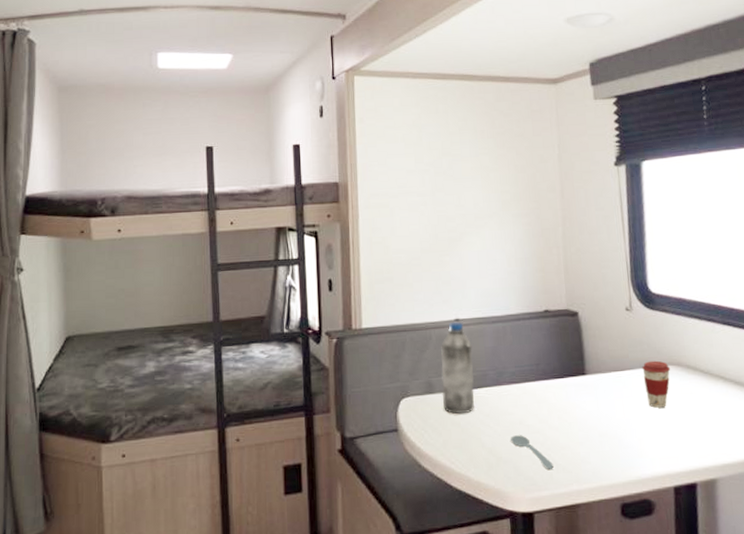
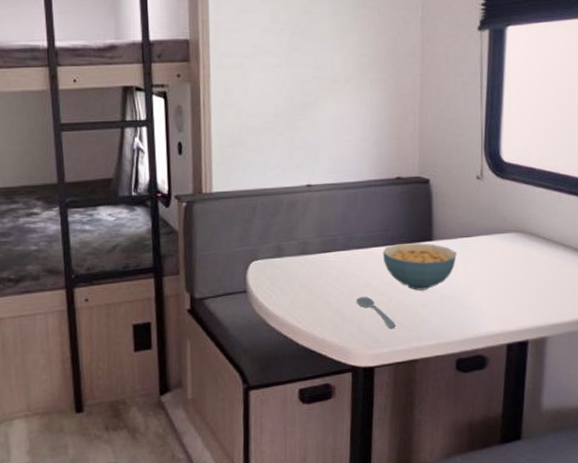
water bottle: present [441,321,475,414] -> none [291,187,324,276]
cereal bowl: none [534,377,612,428] -> present [382,242,457,290]
coffee cup: present [642,360,671,408] -> none [487,227,515,272]

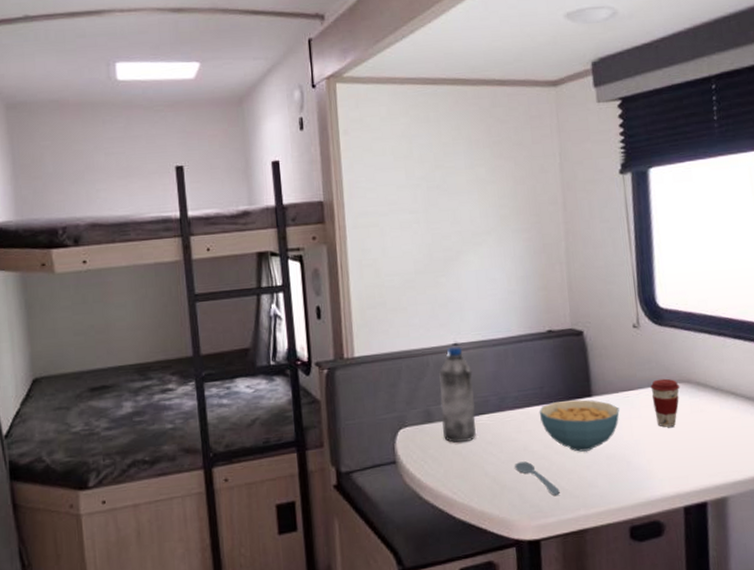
water bottle: none [291,187,324,276] -> present [439,346,477,443]
coffee cup: none [487,227,515,272] -> present [650,378,680,427]

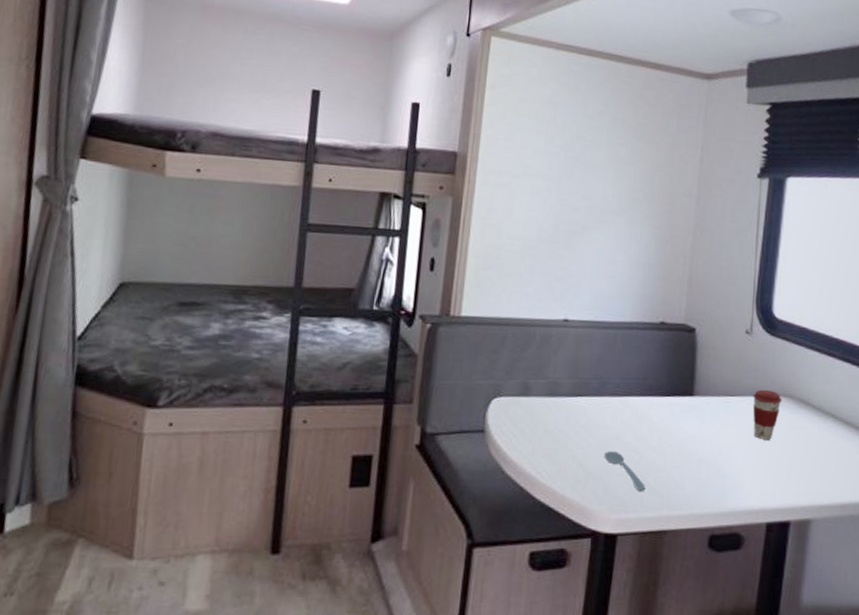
water bottle: present [439,346,477,443] -> none [538,321,578,421]
cereal bowl: present [539,399,620,452] -> none [638,395,719,451]

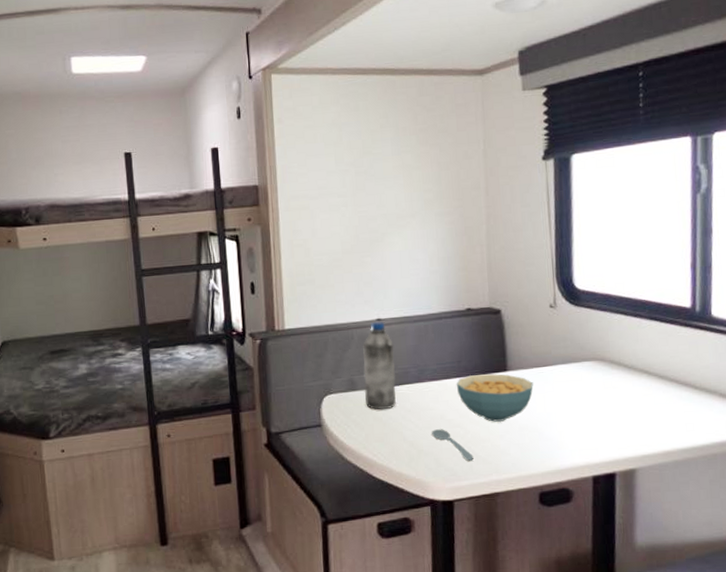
water bottle: none [538,321,578,421] -> present [363,321,397,410]
cereal bowl: none [638,395,719,451] -> present [456,373,534,422]
coffee cup: present [752,389,783,440] -> none [564,356,594,402]

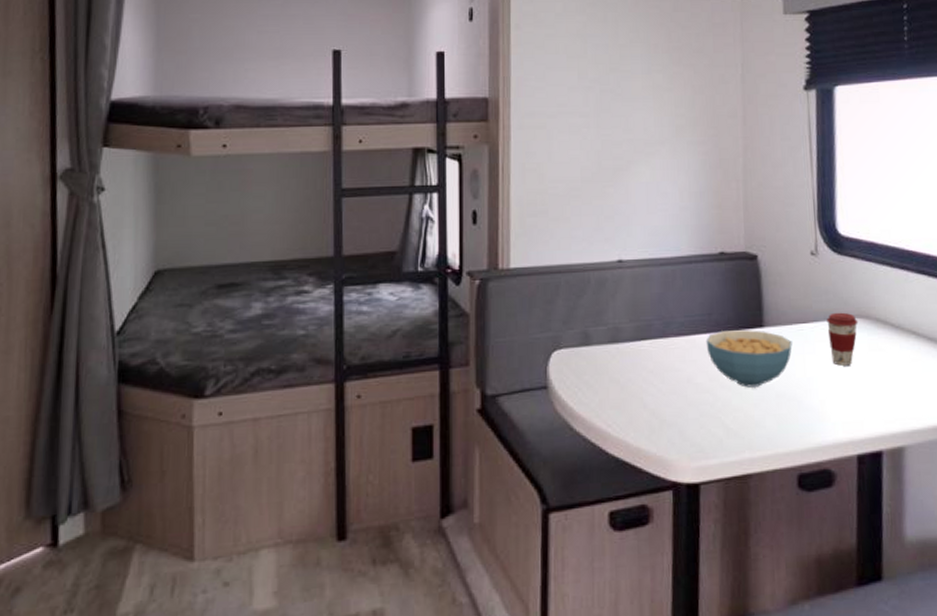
water bottle: present [363,321,397,410] -> none [599,263,638,369]
spoon: present [432,429,474,461] -> none [676,395,724,434]
coffee cup: none [564,356,594,402] -> present [826,312,859,366]

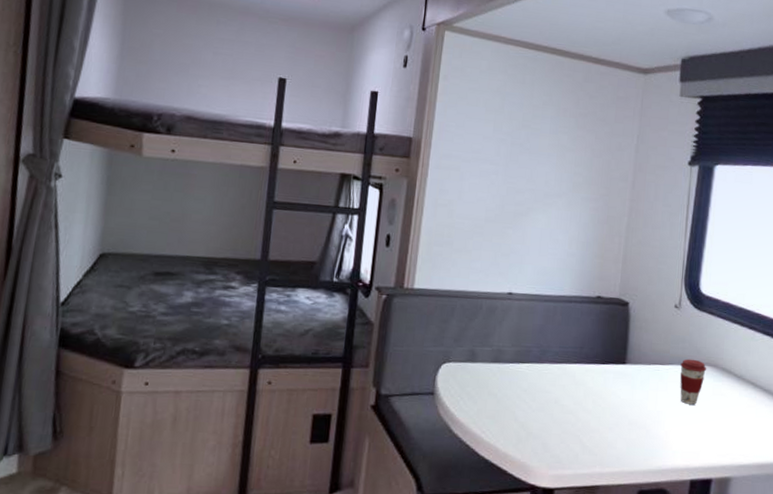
cereal bowl: present [705,329,792,387] -> none [575,363,649,414]

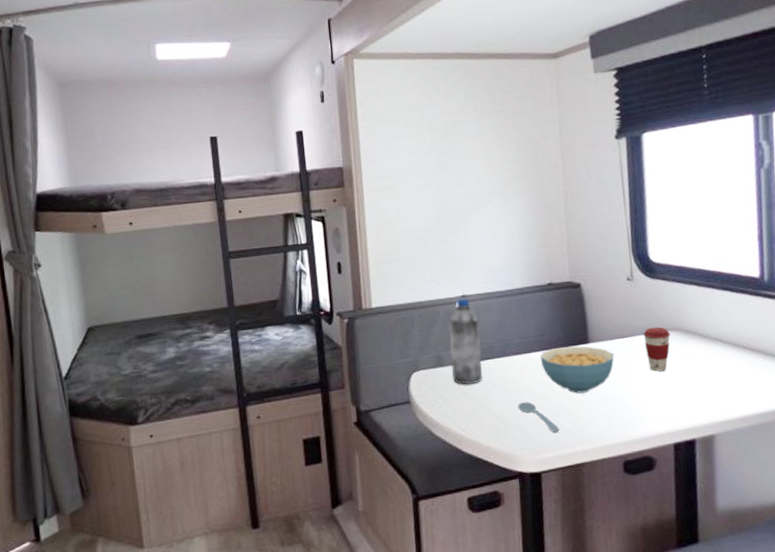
water bottle: none [483,294,521,386] -> present [448,297,483,385]
spoon: none [544,413,581,450] -> present [518,402,559,433]
cereal bowl: none [575,363,649,414] -> present [540,346,614,393]

